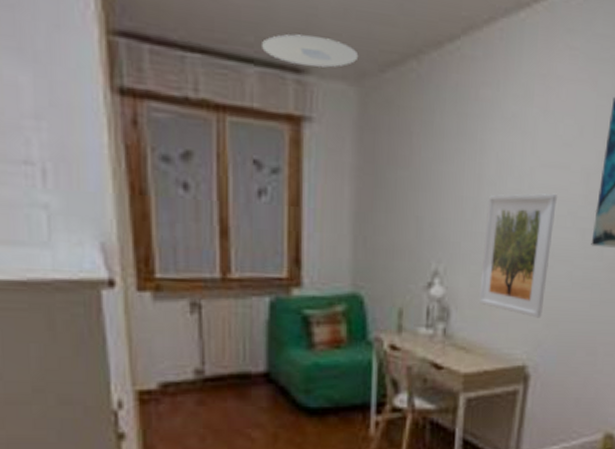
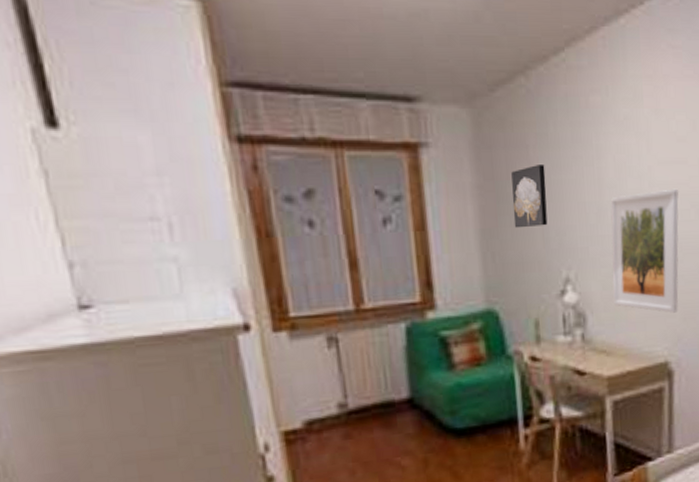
ceiling light: present [262,34,359,68] -> none [372,65,467,93]
wall art: none [389,153,427,216] -> present [511,165,548,228]

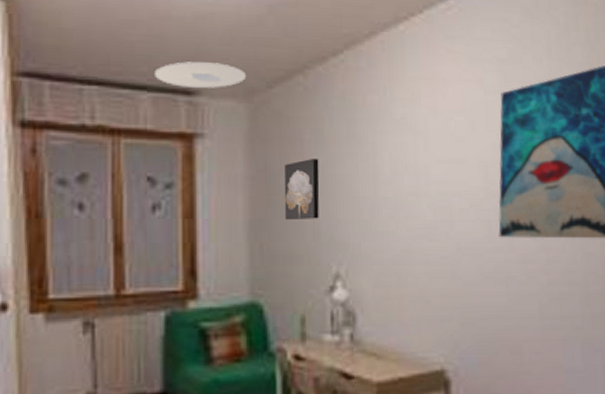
ceiling light: none [372,65,467,93] -> present [155,61,247,88]
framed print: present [610,188,679,313] -> none [384,188,457,317]

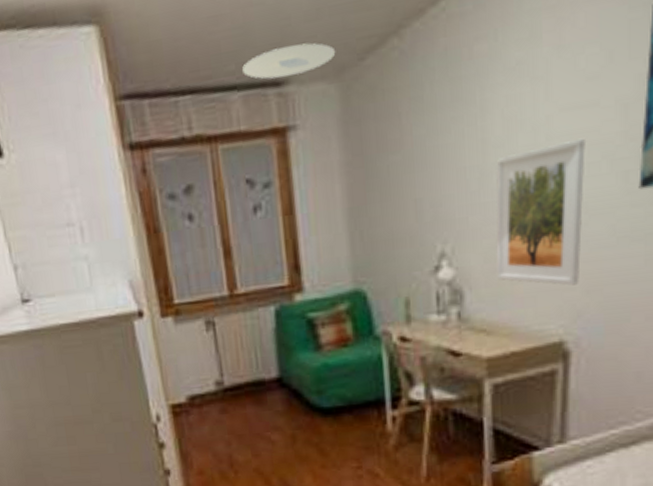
wall art: present [284,159,320,221] -> none [382,131,421,204]
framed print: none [384,188,457,317] -> present [495,138,585,286]

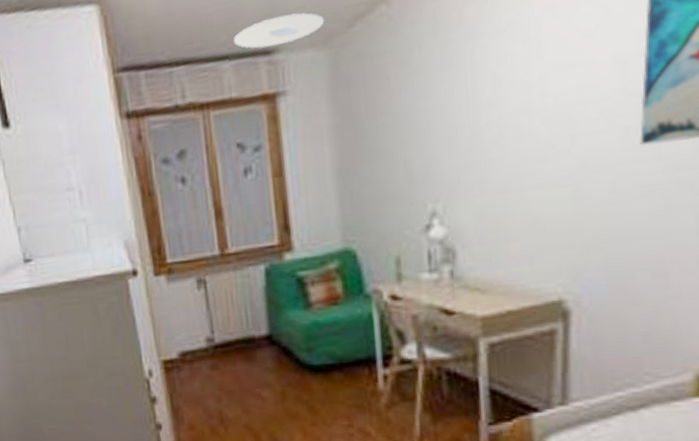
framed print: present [495,138,585,286] -> none [488,95,582,243]

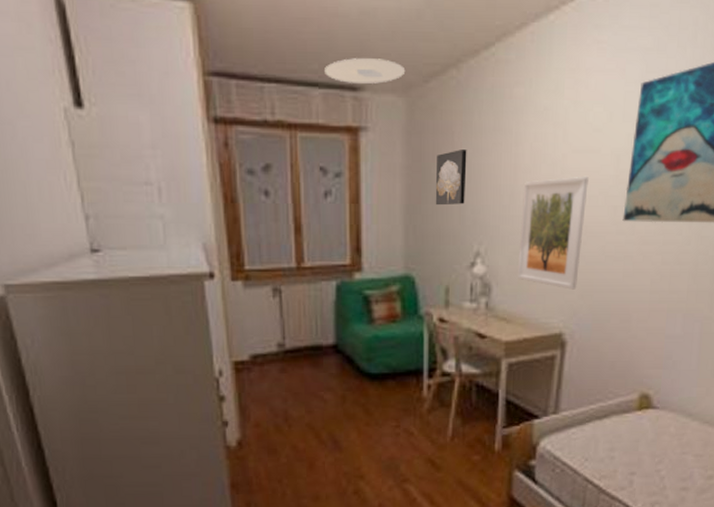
wall art: none [371,93,411,165] -> present [435,150,467,206]
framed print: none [488,95,582,243] -> present [517,176,589,290]

